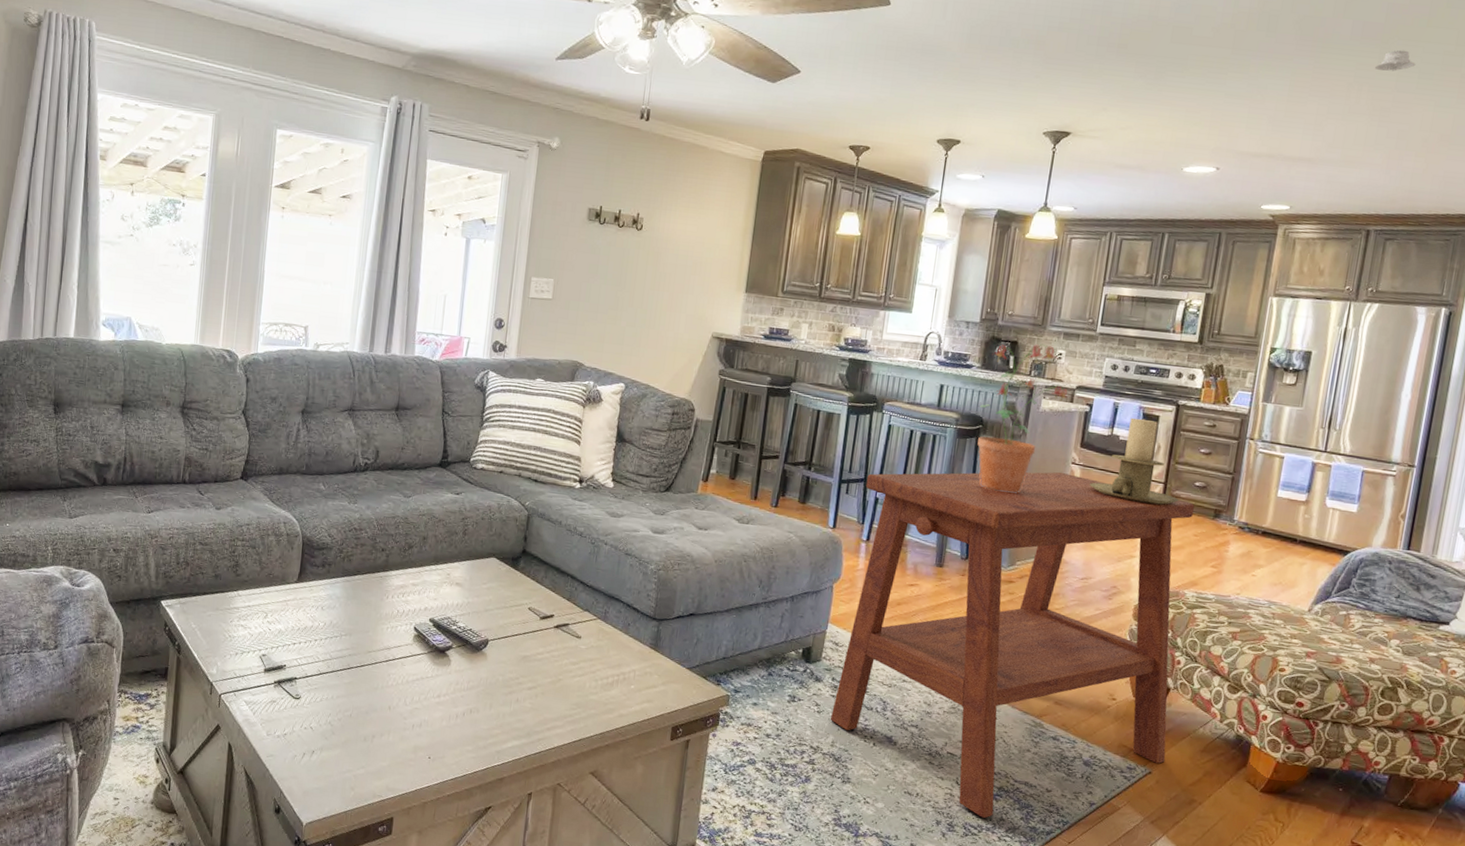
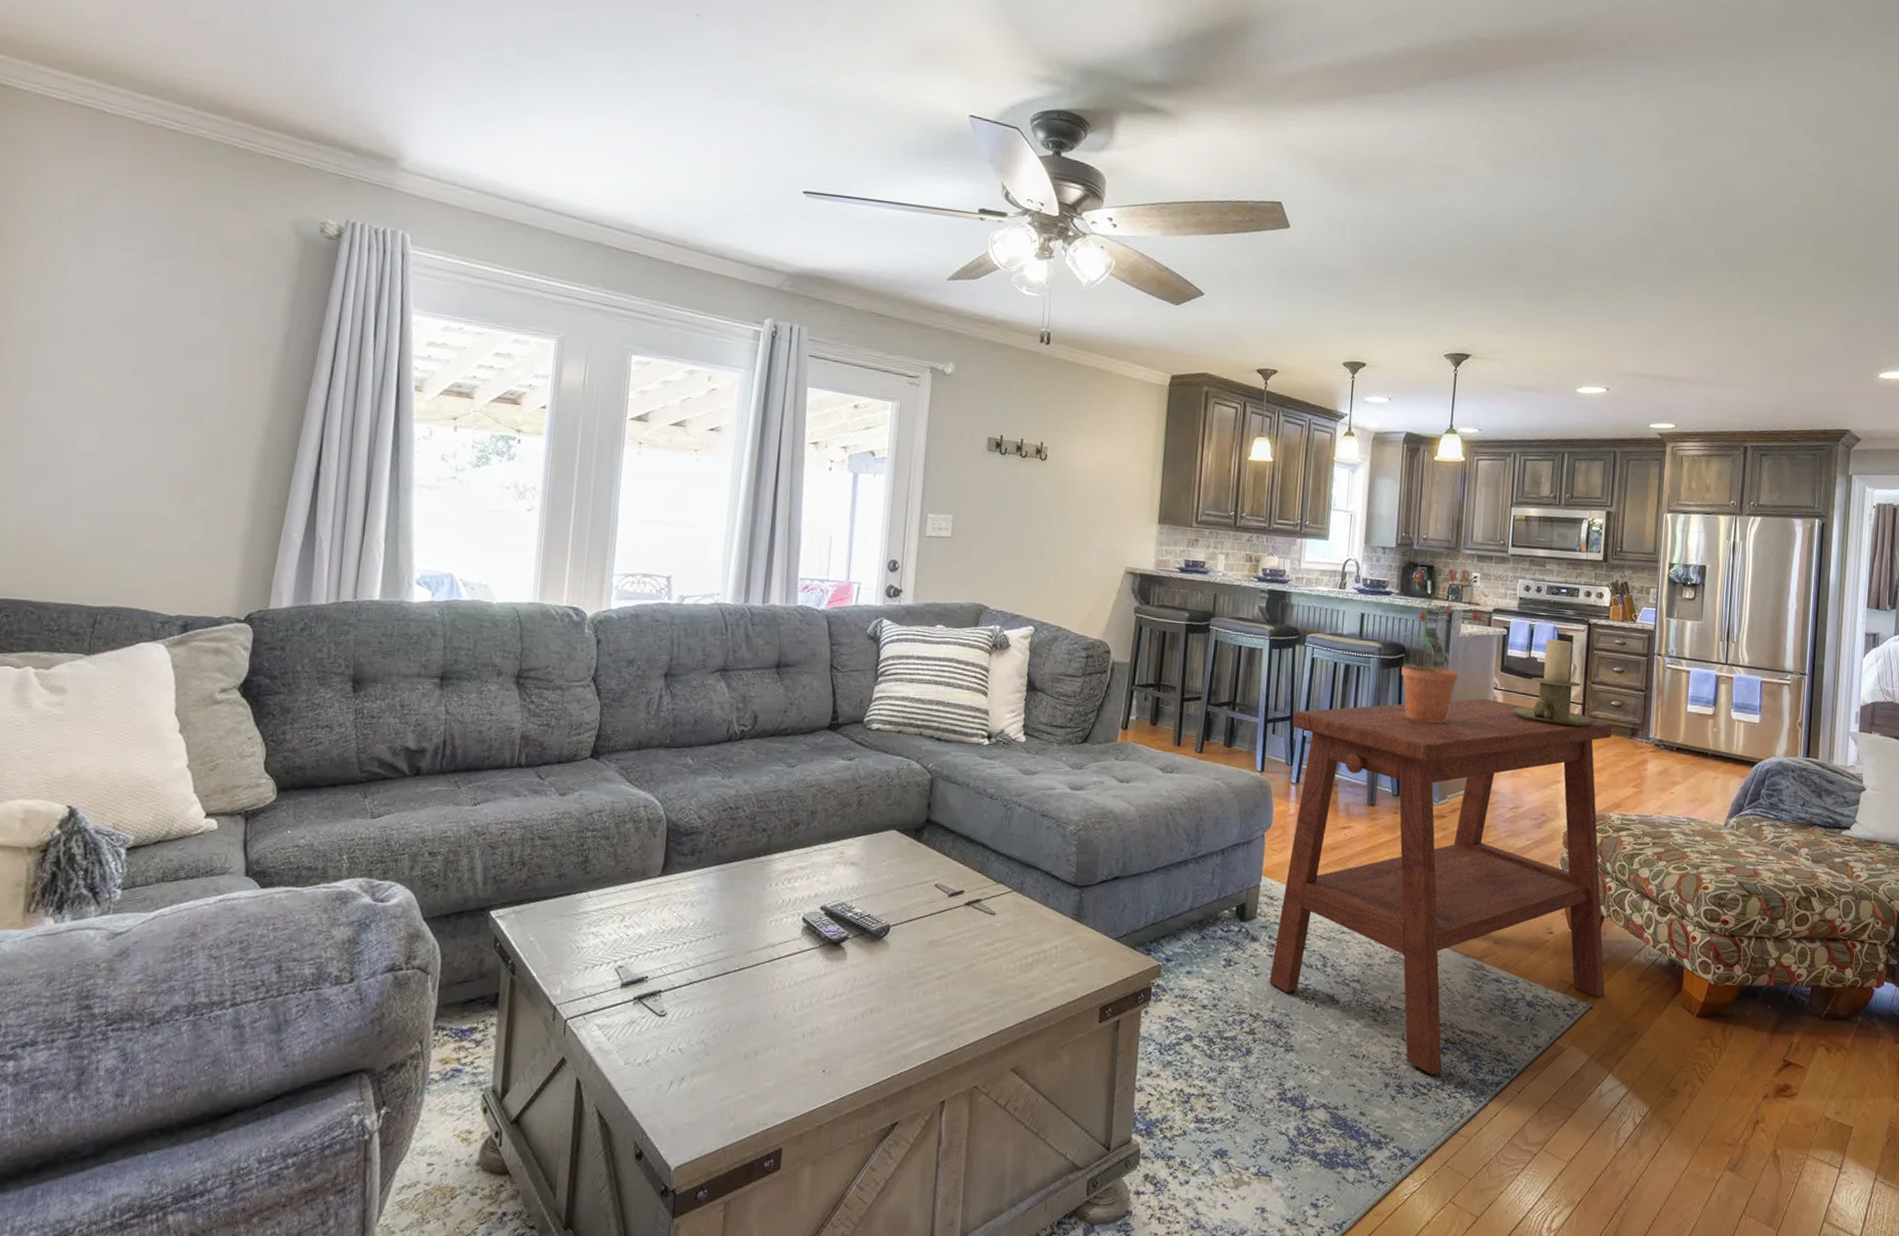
recessed light: present [1374,50,1416,72] -> none [1737,276,1772,296]

